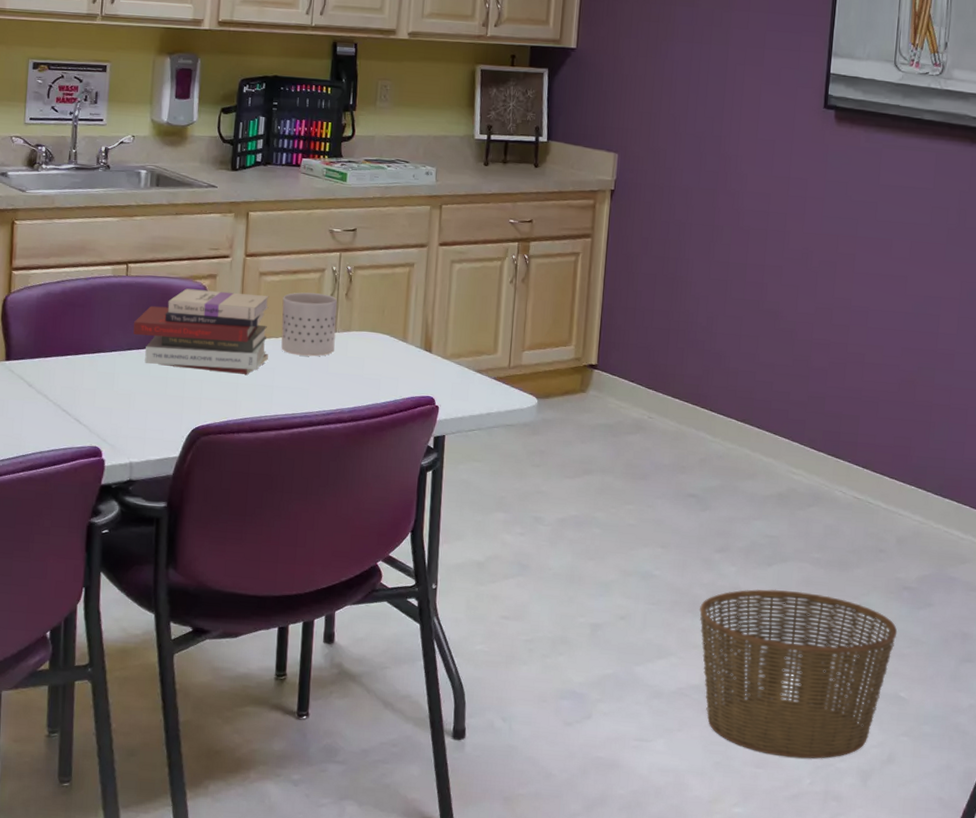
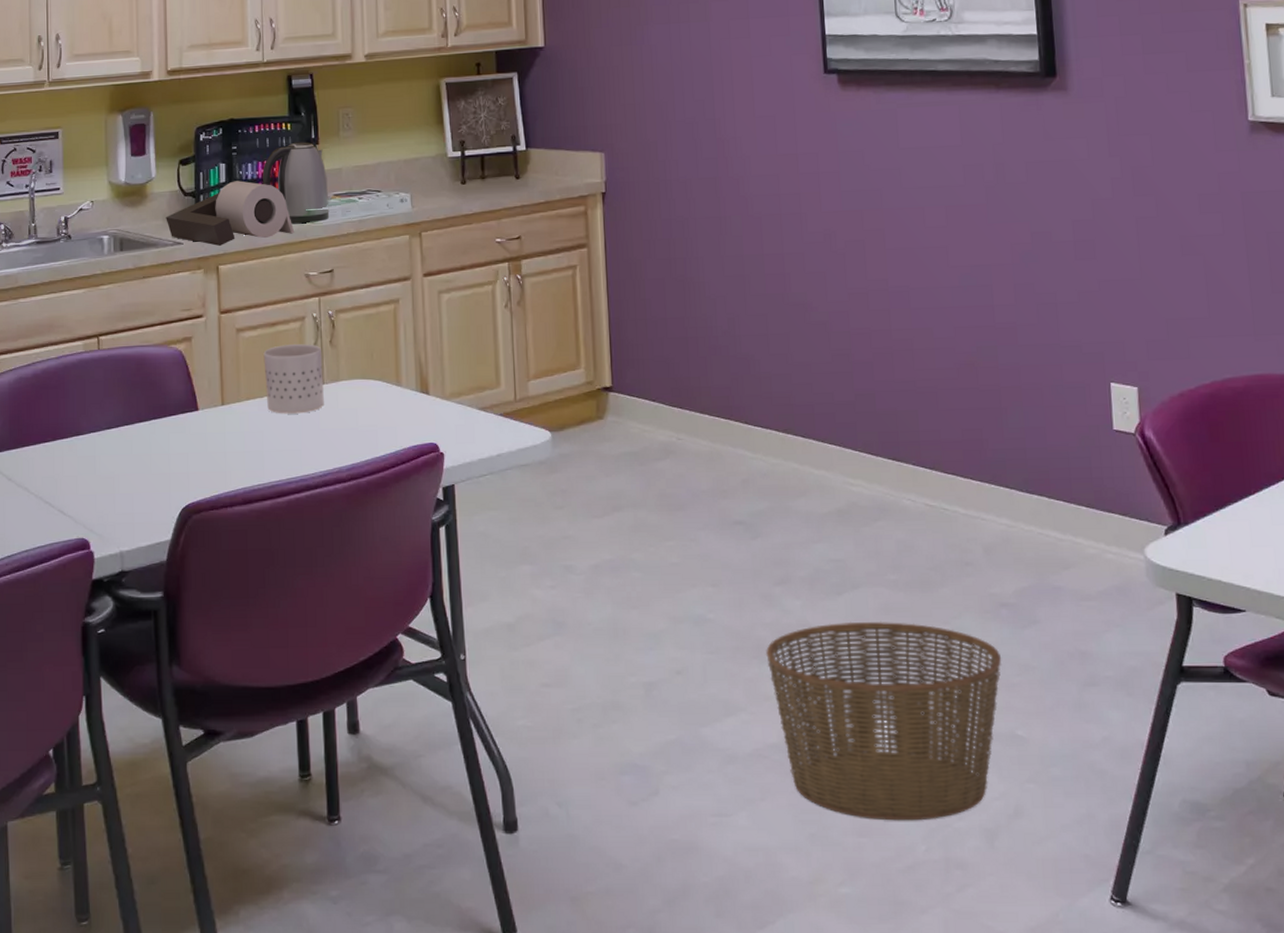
books: present [133,288,269,375] -> none [110,352,255,442]
paper towel holder: none [203,134,324,194] -> present [166,180,295,247]
kettle: none [299,105,361,184] -> present [263,141,330,224]

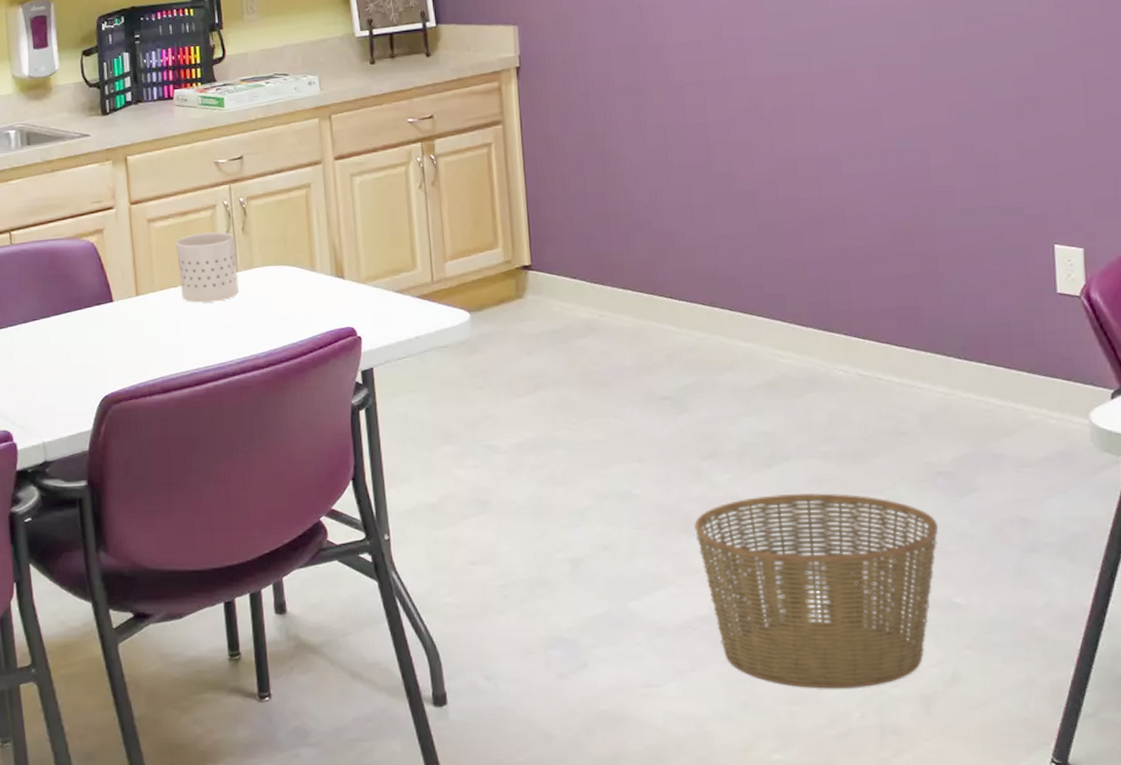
paper towel holder: present [166,180,295,247] -> none [71,69,202,137]
kettle: present [263,141,330,224] -> none [167,26,237,111]

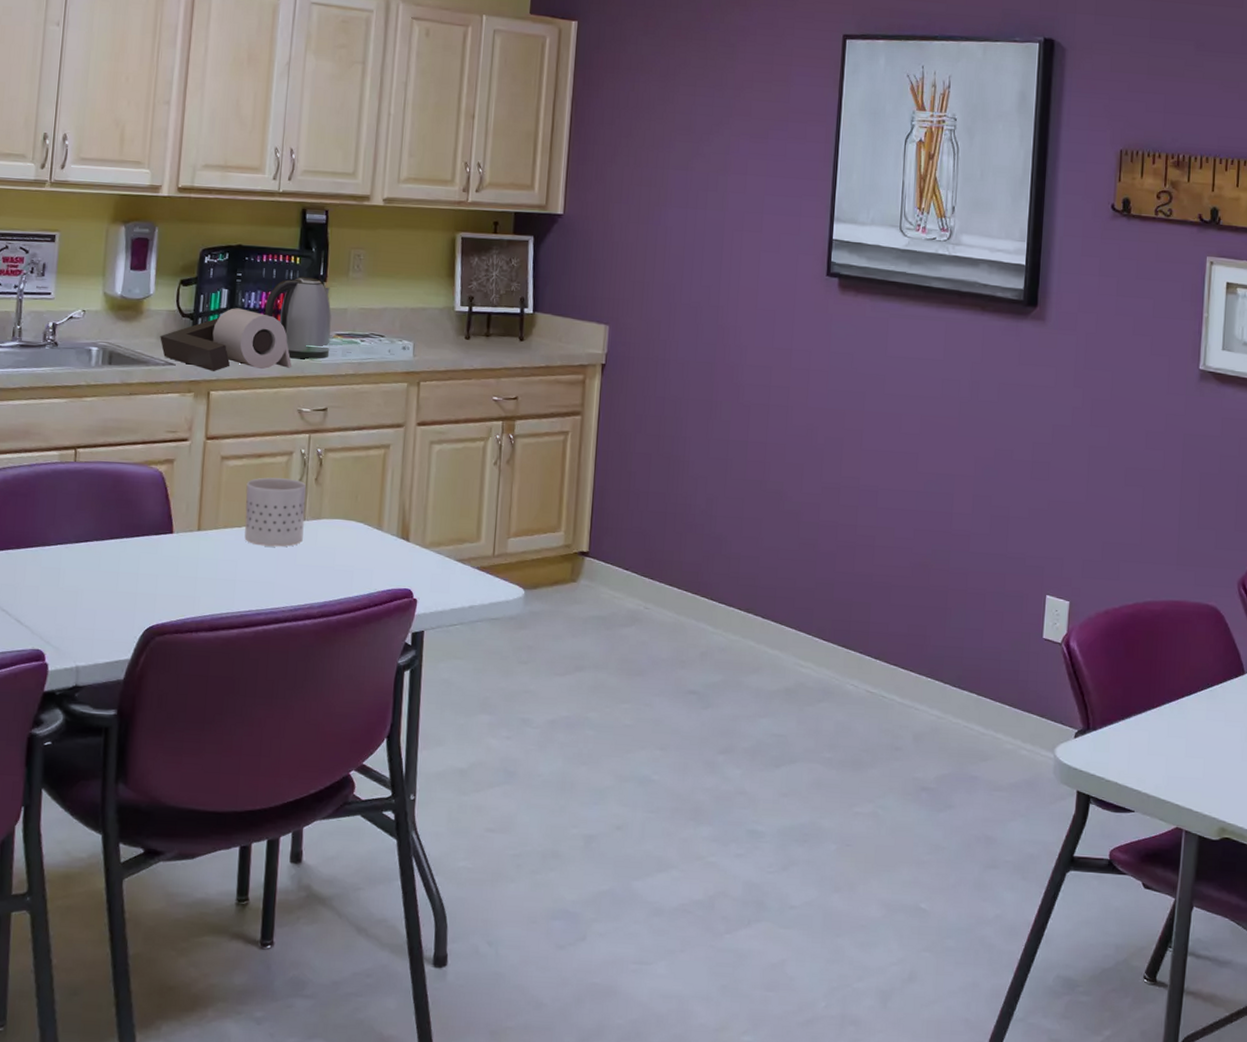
paper towel holder: none [71,69,202,137] -> present [160,308,292,372]
kettle: none [167,26,237,111] -> present [265,276,332,360]
basket: present [693,492,939,689] -> none [701,793,916,979]

